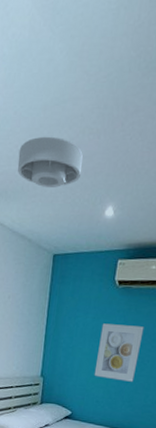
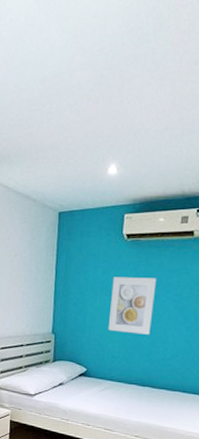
ceiling light: present [17,136,84,188] -> none [19,104,84,151]

